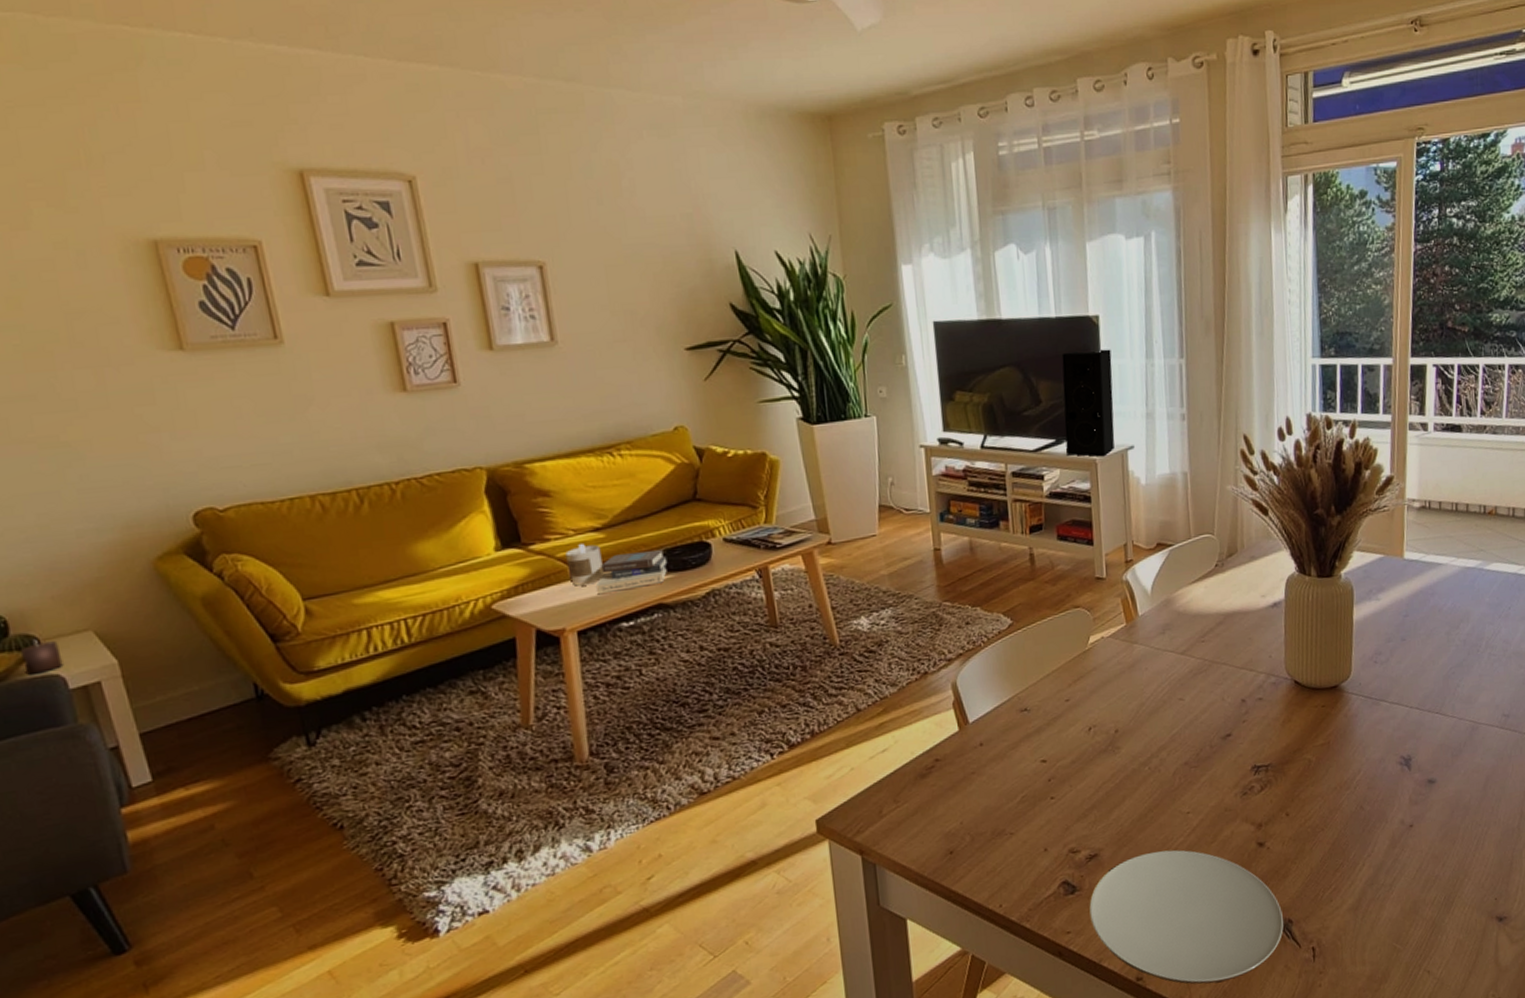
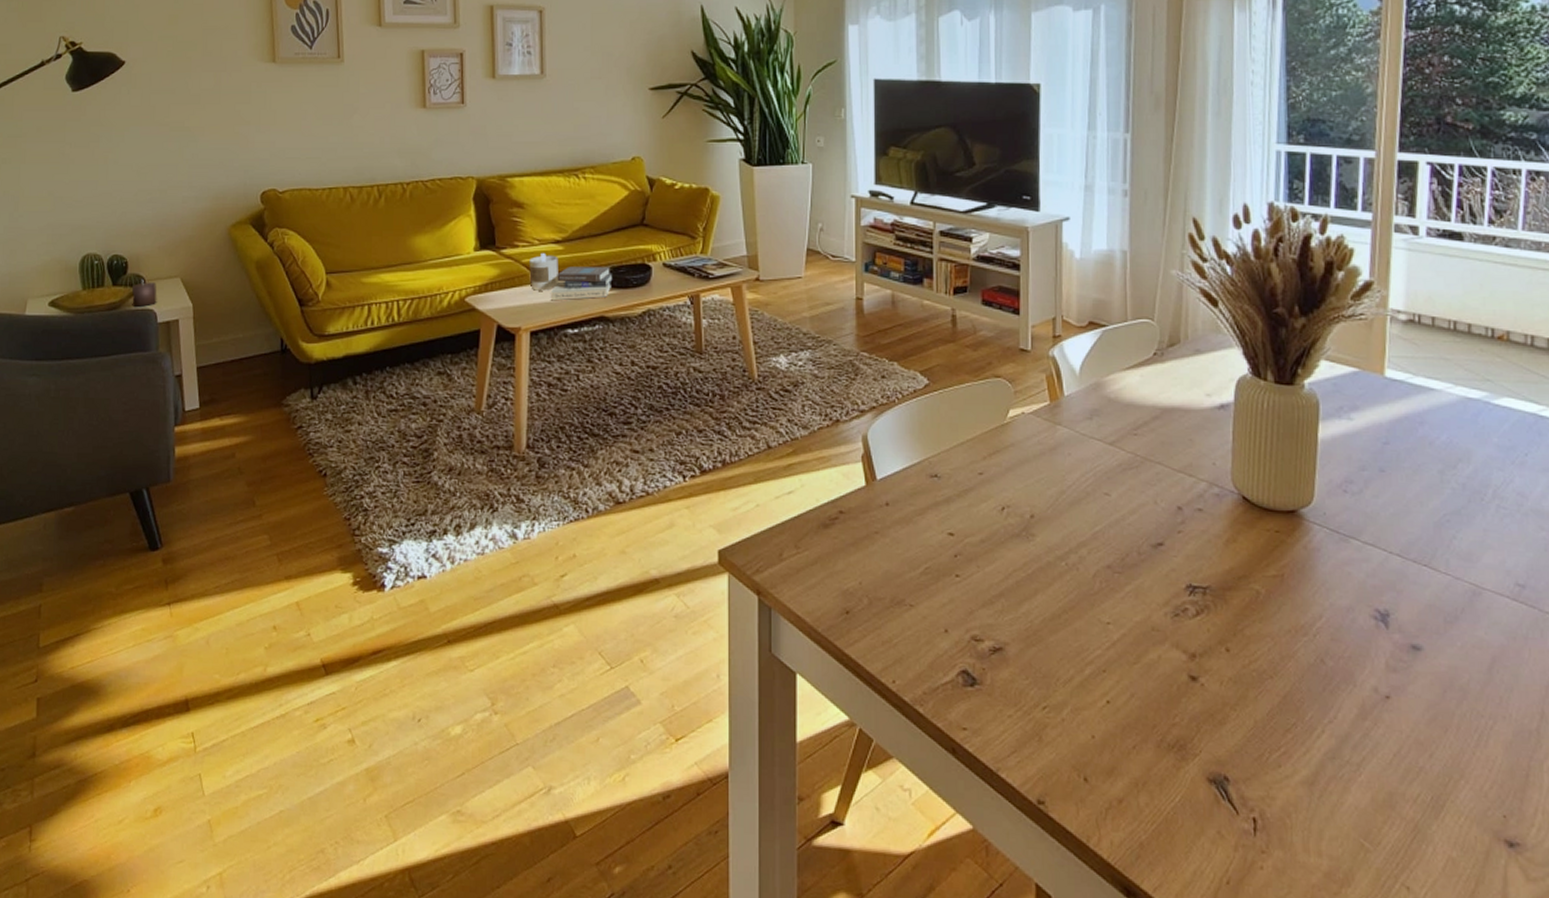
speaker: present [1061,349,1115,457] -> none [997,116,1051,225]
plate: present [1089,849,1284,985] -> none [989,658,1219,832]

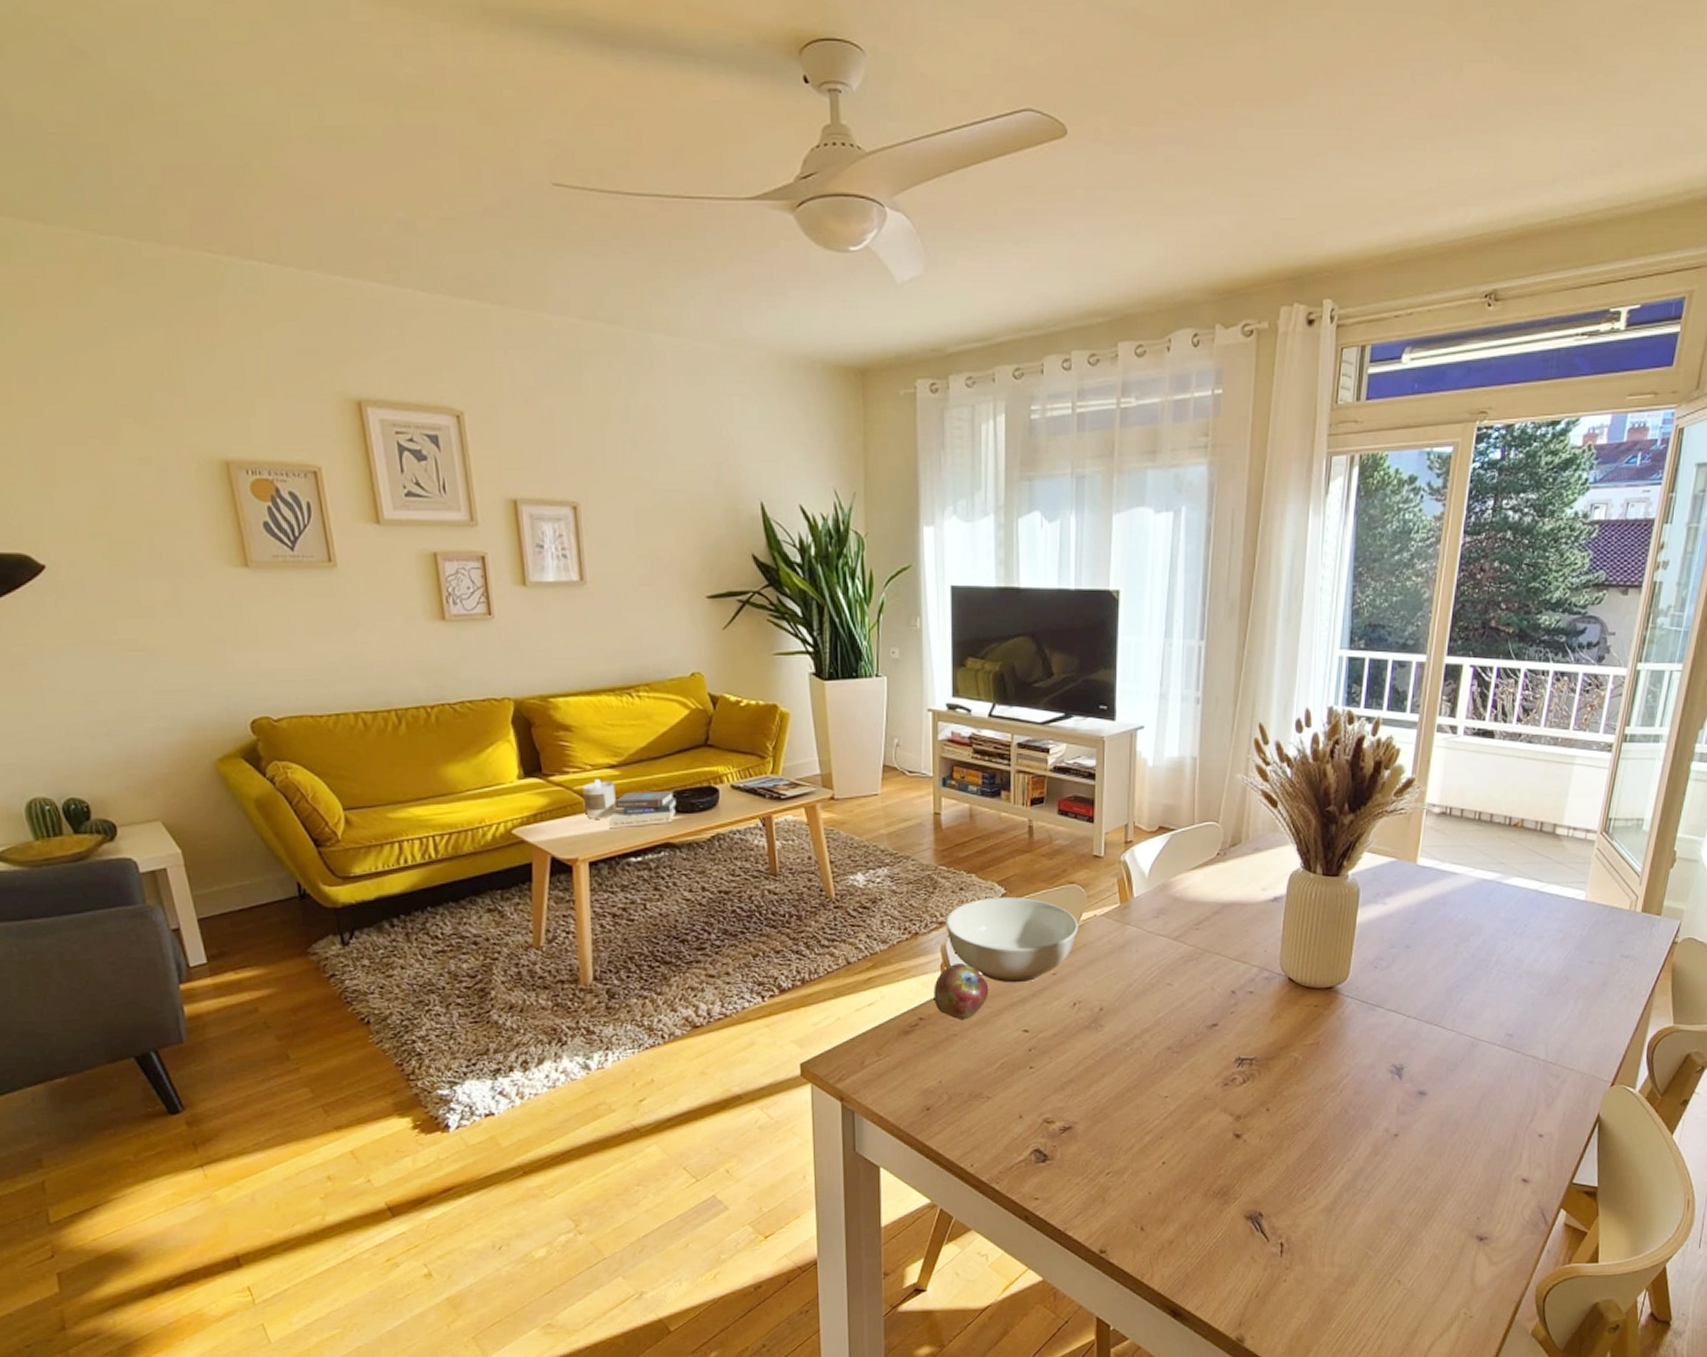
candle: present [132,279,157,307] -> none [100,825,135,856]
fruit: none [854,455,912,517] -> present [933,964,989,1020]
bowl: none [867,387,1006,481] -> present [946,896,1079,983]

